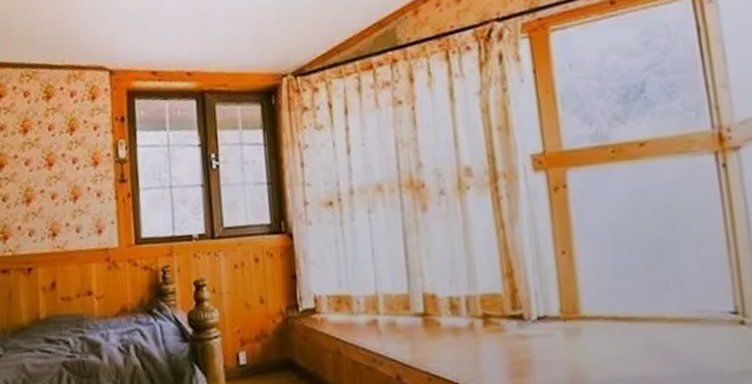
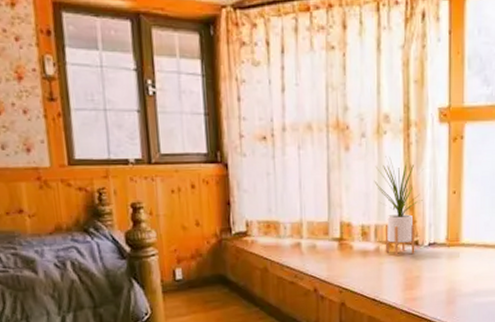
house plant: none [459,212,523,333] -> present [374,155,423,255]

